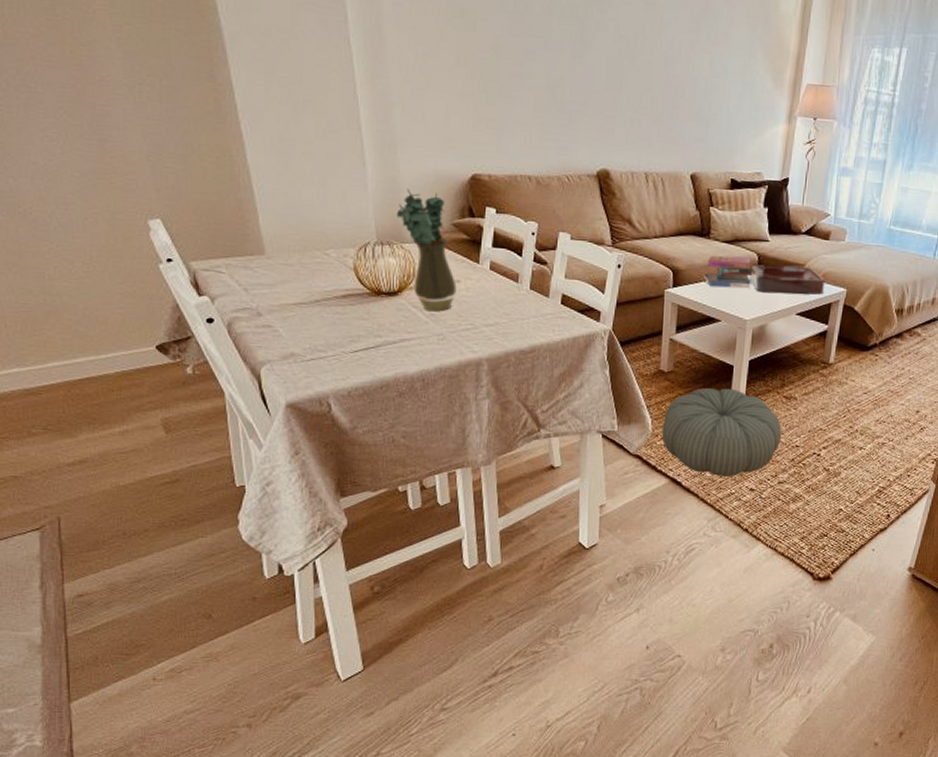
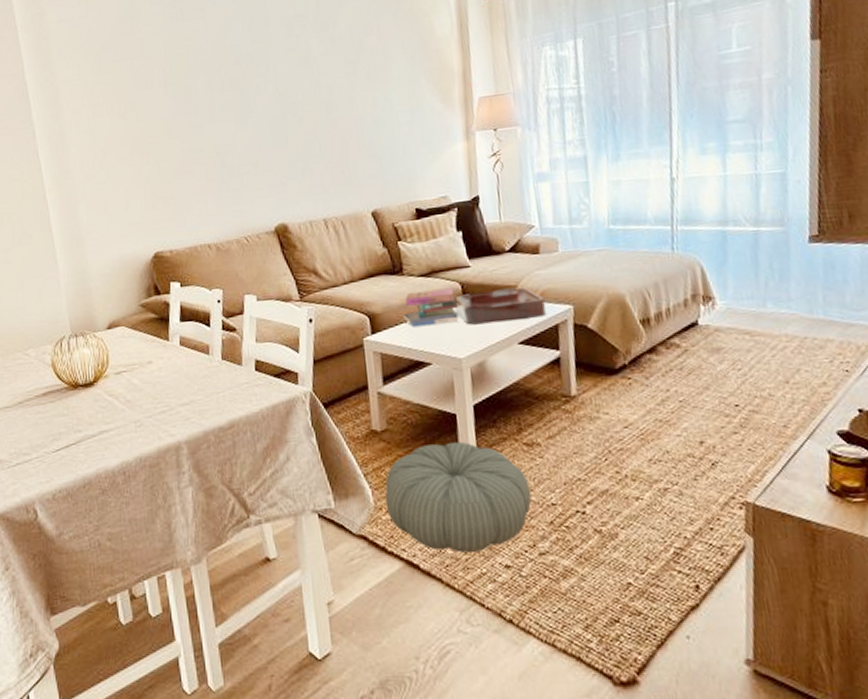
vase: present [396,188,457,312] -> none [87,277,150,398]

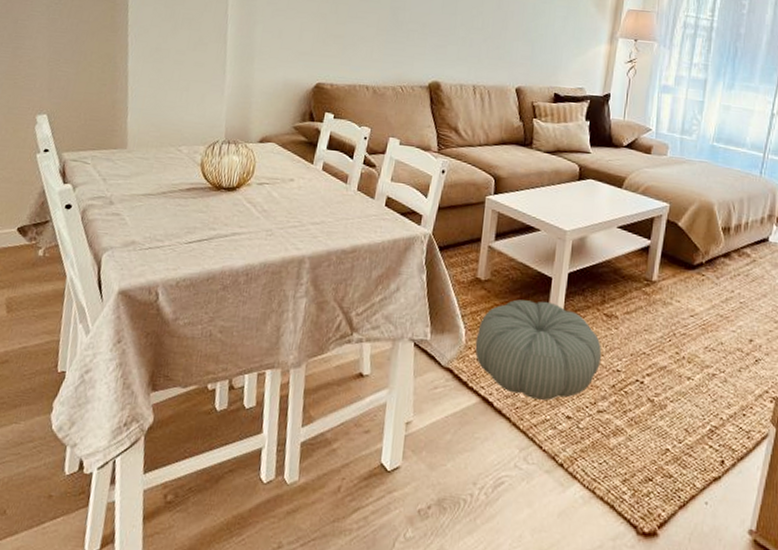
books: present [403,288,459,327] -> none [524,164,573,199]
decorative tray: present [454,287,546,325] -> none [571,175,647,209]

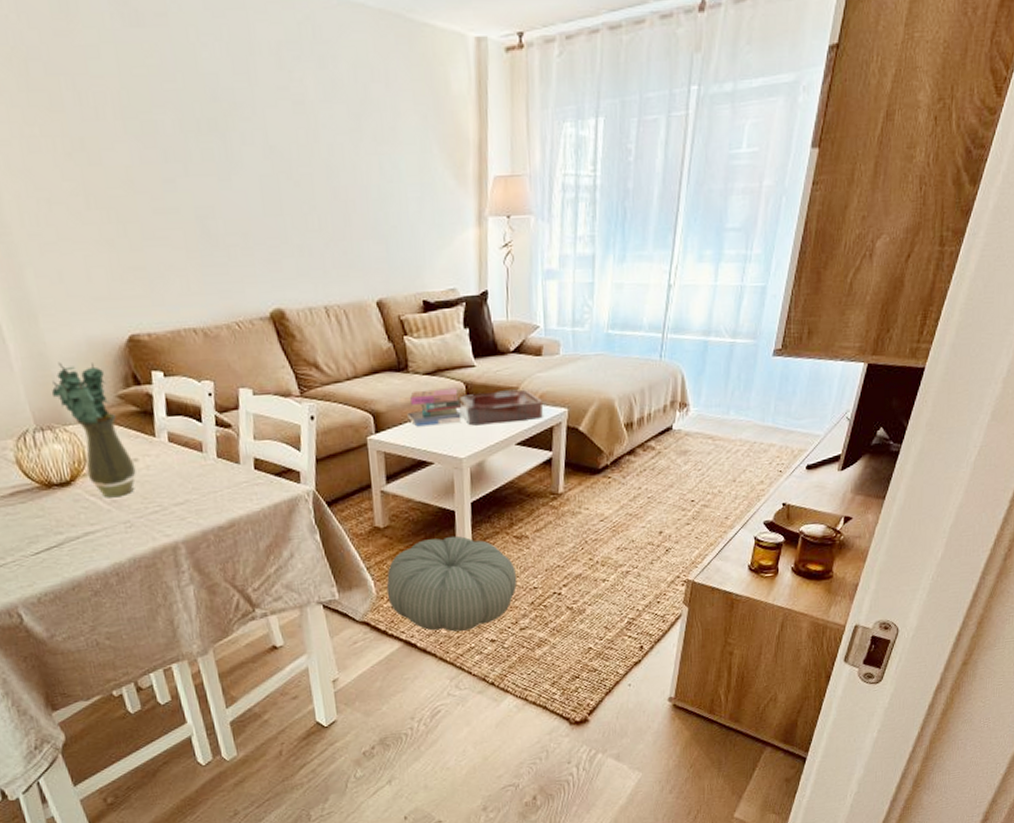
vase: none [245,94,290,208] -> present [51,362,137,498]
books: none [524,164,573,199] -> present [407,387,462,427]
decorative tray: none [571,175,647,209] -> present [458,389,543,426]

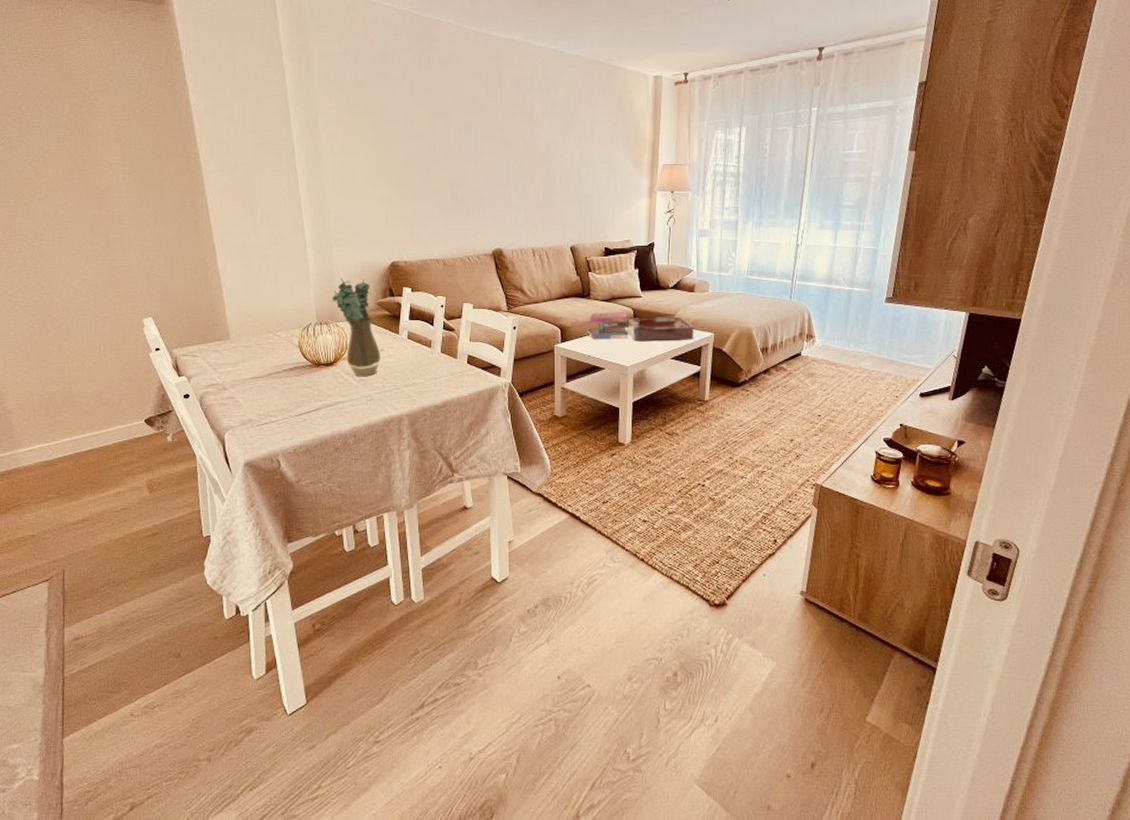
pouf: present [386,536,517,632] -> none [559,428,668,510]

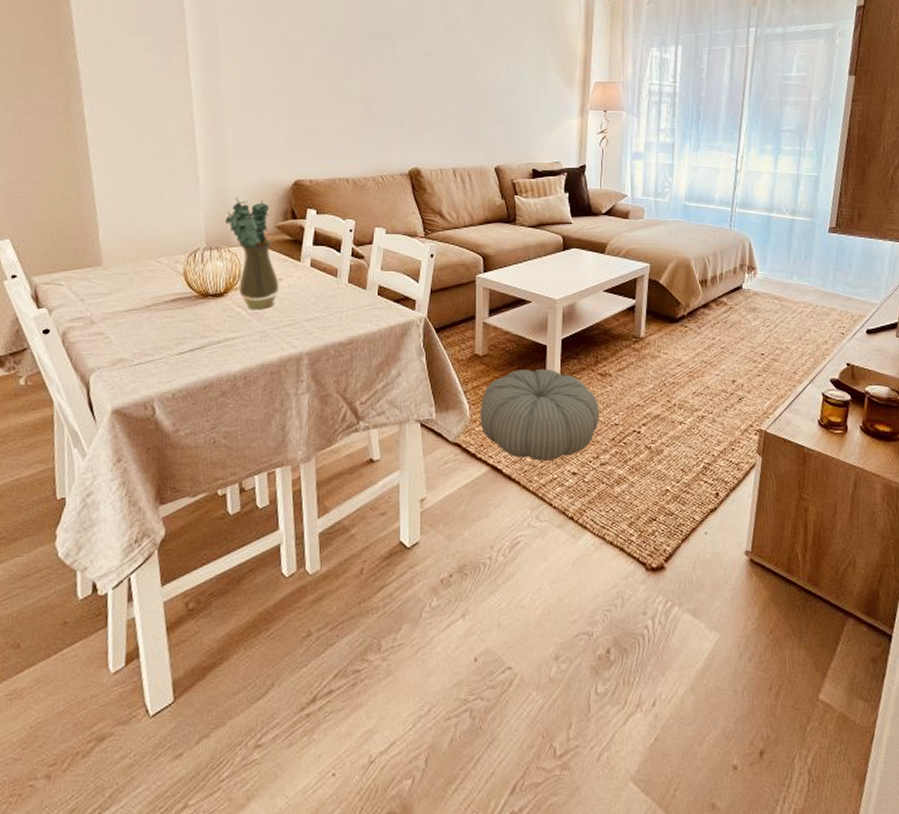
pouf: none [559,428,668,510] -> present [480,368,600,461]
books: present [587,312,629,340] -> none [512,240,558,270]
decorative tray: present [627,316,694,342] -> none [556,245,628,272]

